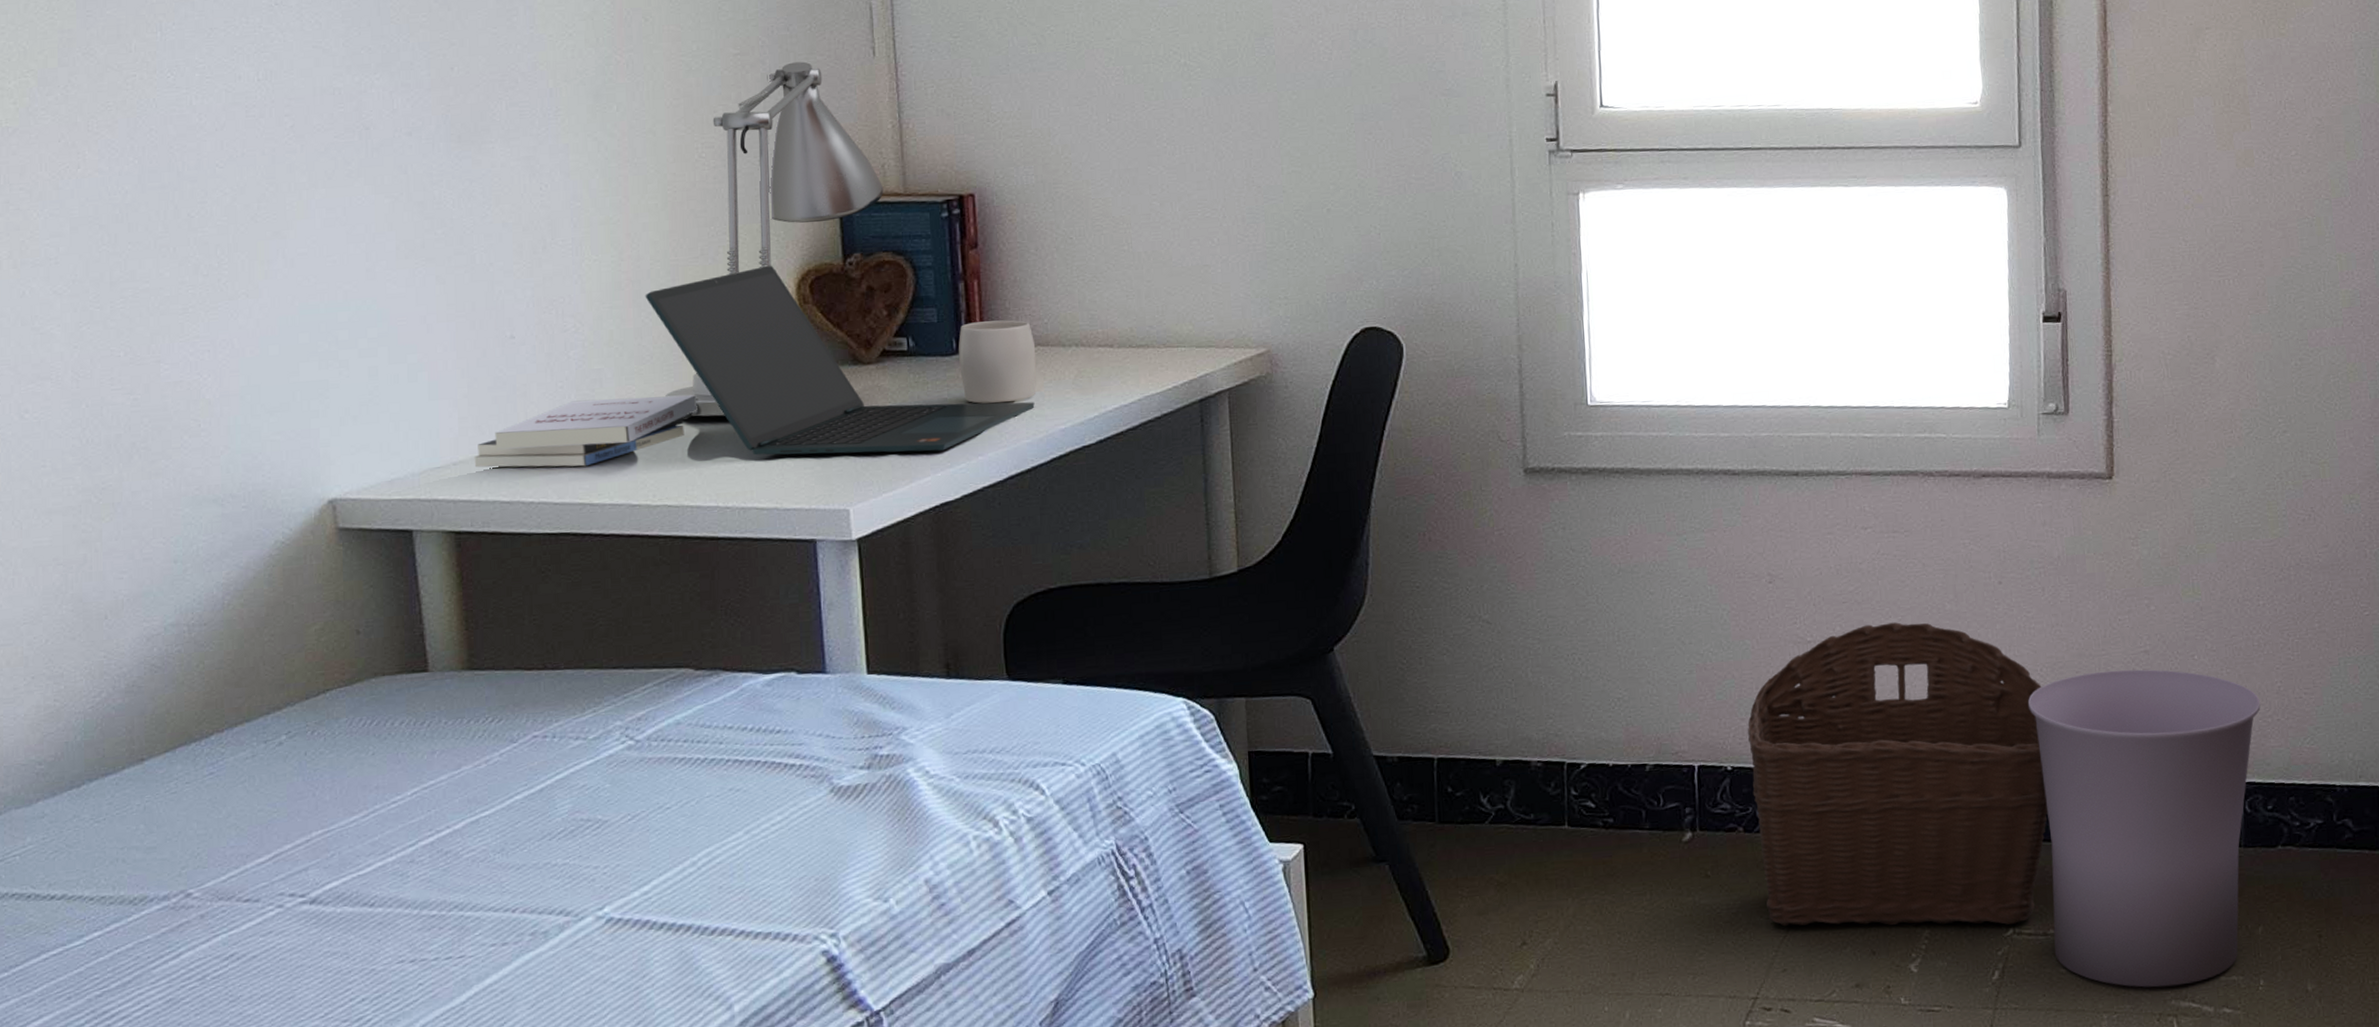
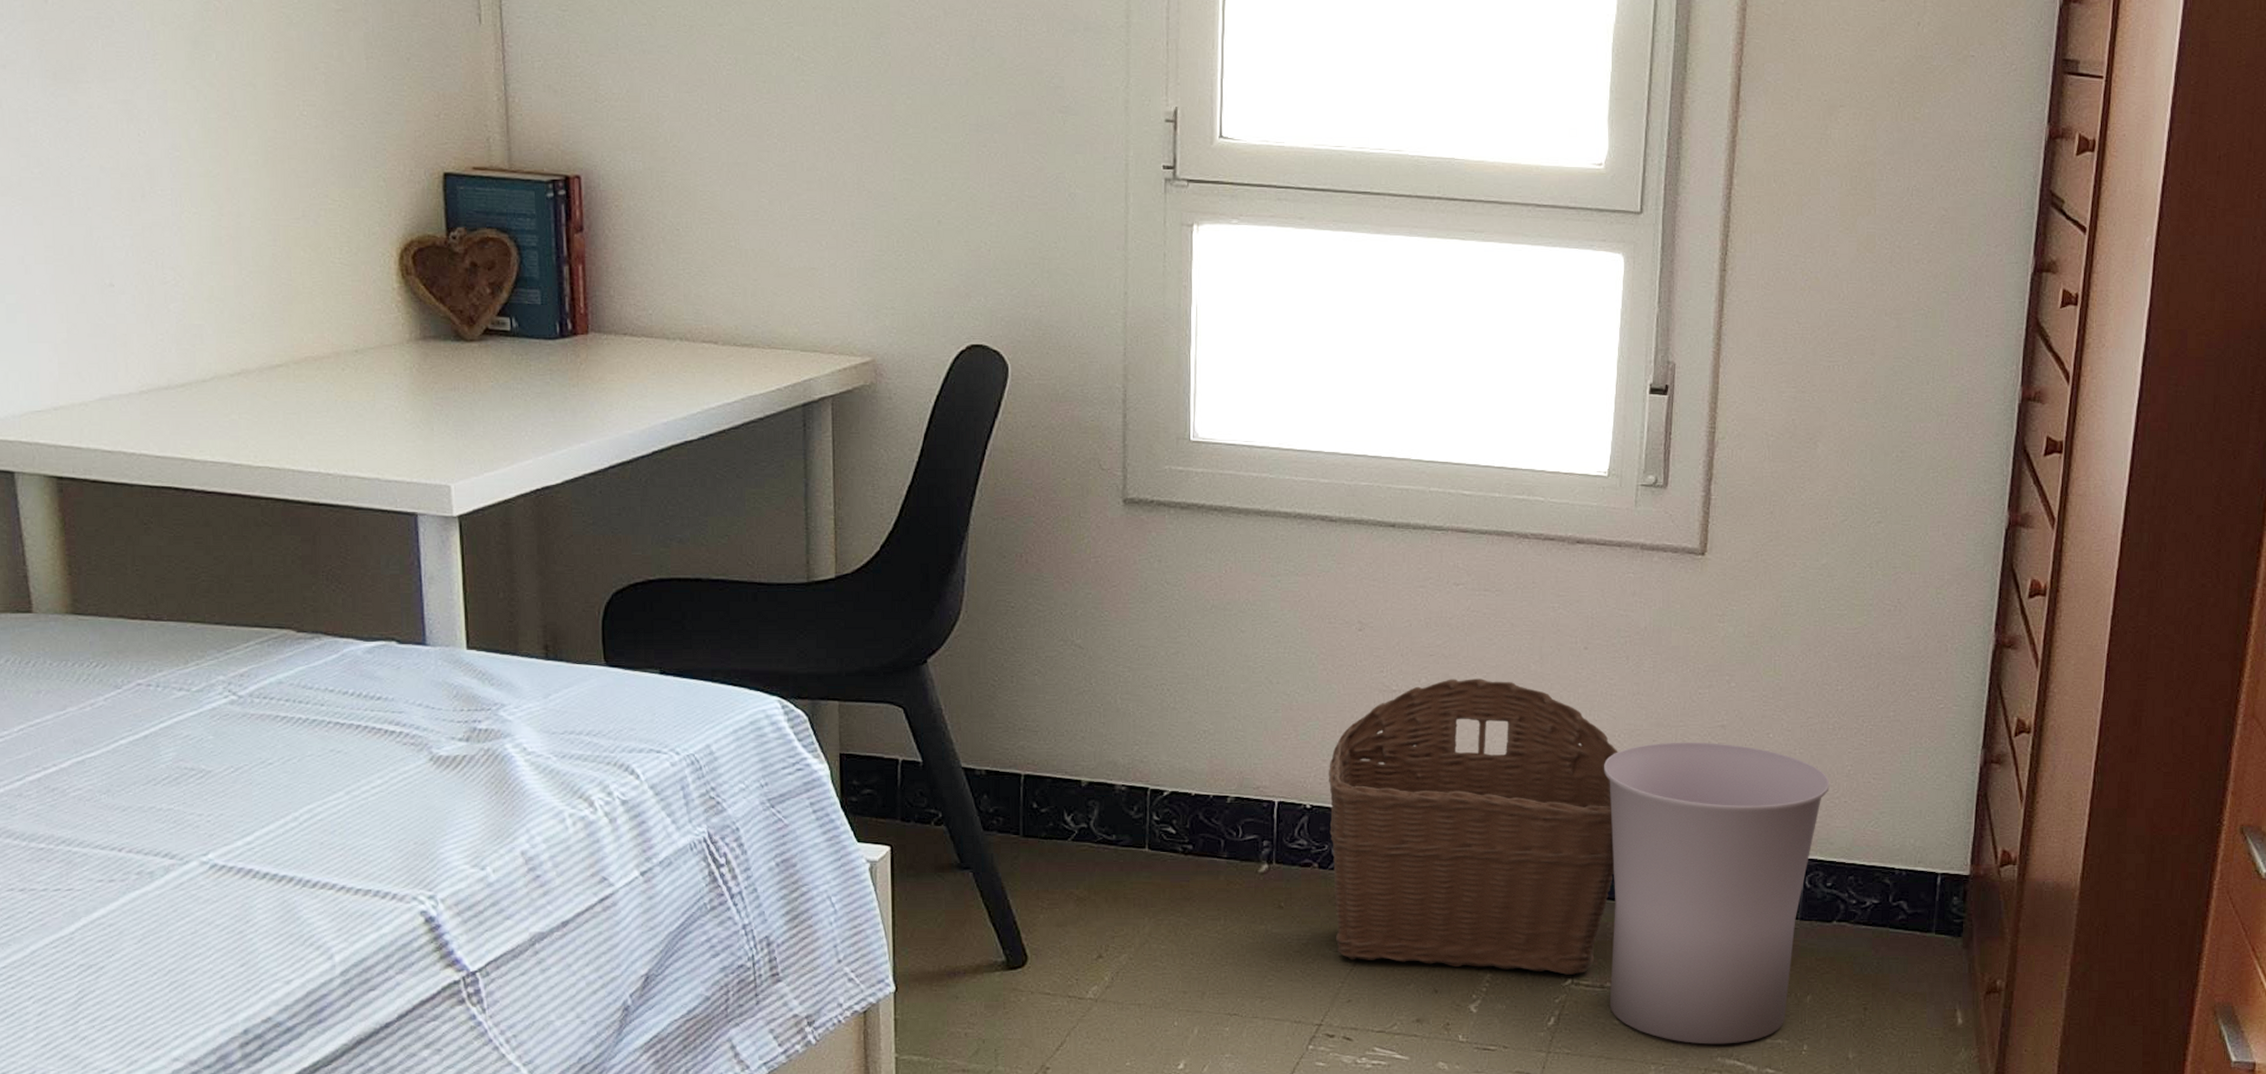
books: present [474,394,697,468] -> none [75,355,299,422]
laptop: present [645,265,1035,456] -> none [245,232,638,434]
desk lamp: present [666,61,884,419] -> none [267,23,489,382]
mug: present [958,320,1037,404] -> none [561,308,640,391]

